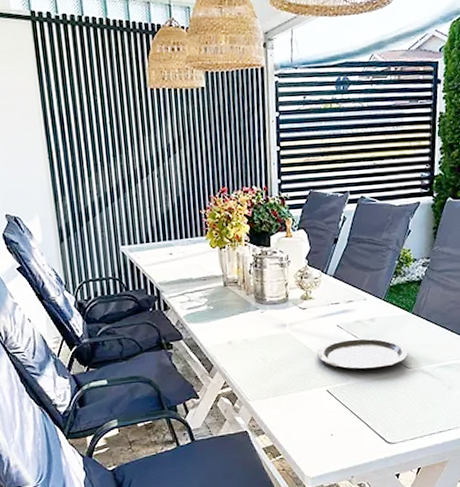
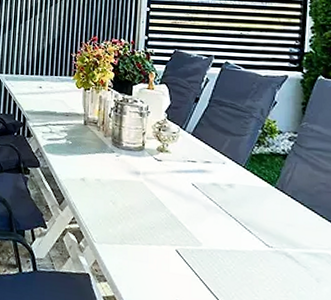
plate: present [317,337,408,370] -> none [169,199,270,240]

